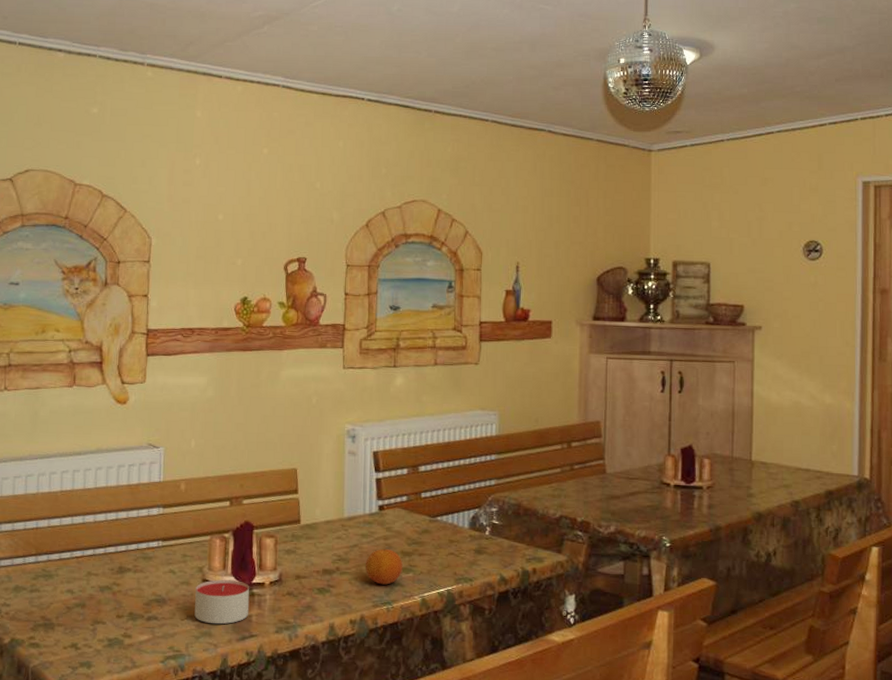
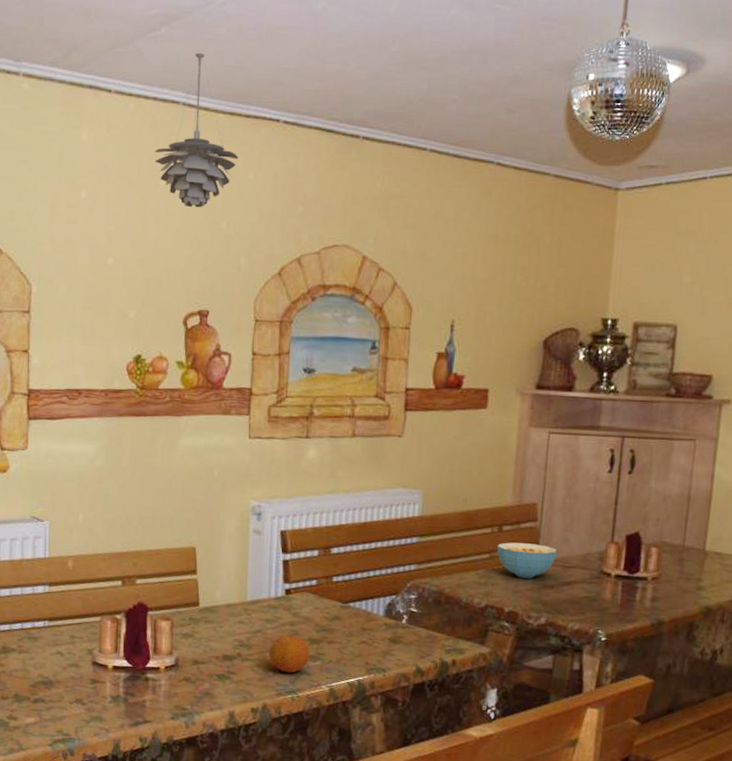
candle: present [194,579,250,625] -> none [84,663,144,709]
pendant light: none [259,45,330,171] -> present [154,52,239,208]
cereal bowl: none [567,457,620,490] -> present [496,542,557,578]

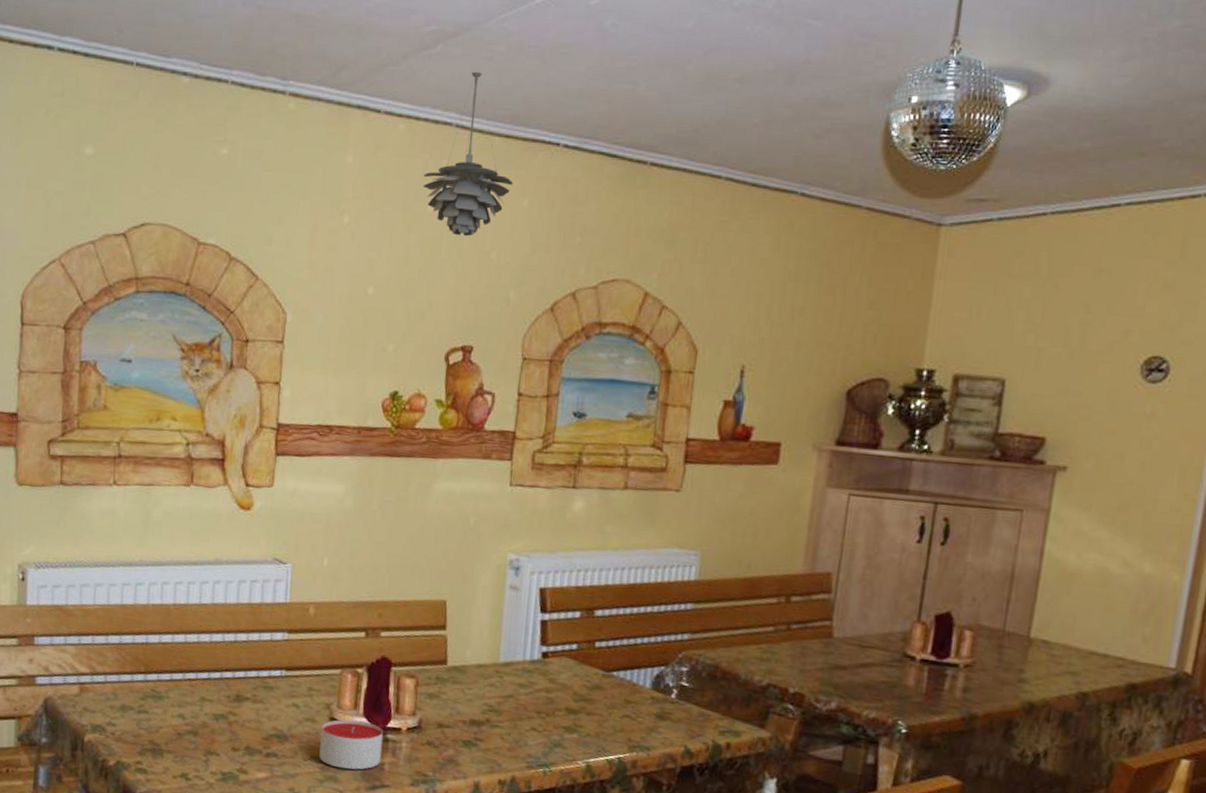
candle: none [84,663,144,709] -> present [319,719,384,770]
fruit: present [268,635,310,673] -> none [520,702,567,745]
cereal bowl: present [496,542,557,578] -> none [782,615,853,657]

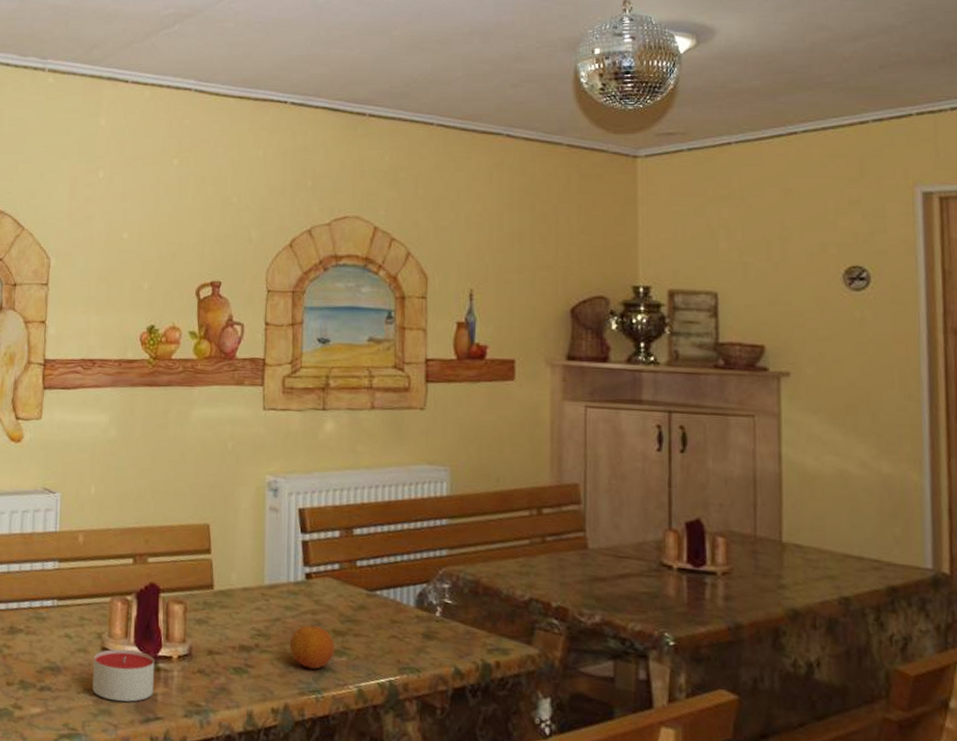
pendant light: present [423,71,513,237] -> none [168,45,249,184]
fruit: none [520,702,567,745] -> present [289,625,335,669]

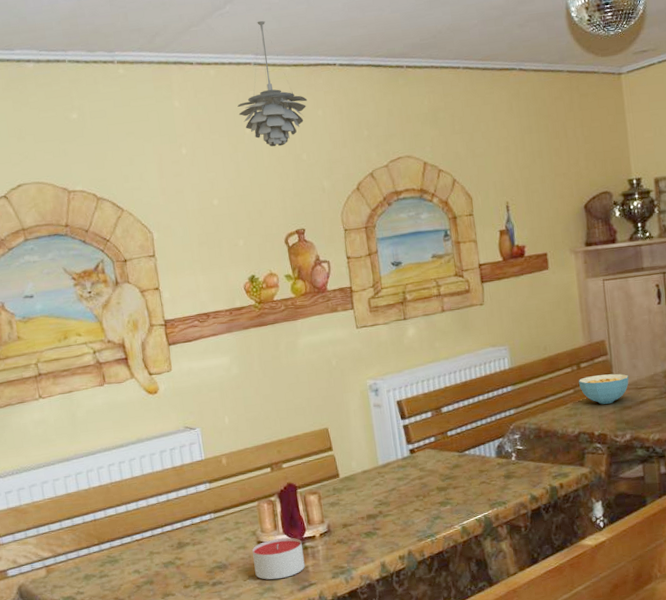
pendant light: none [168,45,249,184] -> present [237,20,308,147]
fruit: present [289,625,335,669] -> none [405,487,440,520]
cereal bowl: none [537,527,606,569] -> present [578,373,629,405]

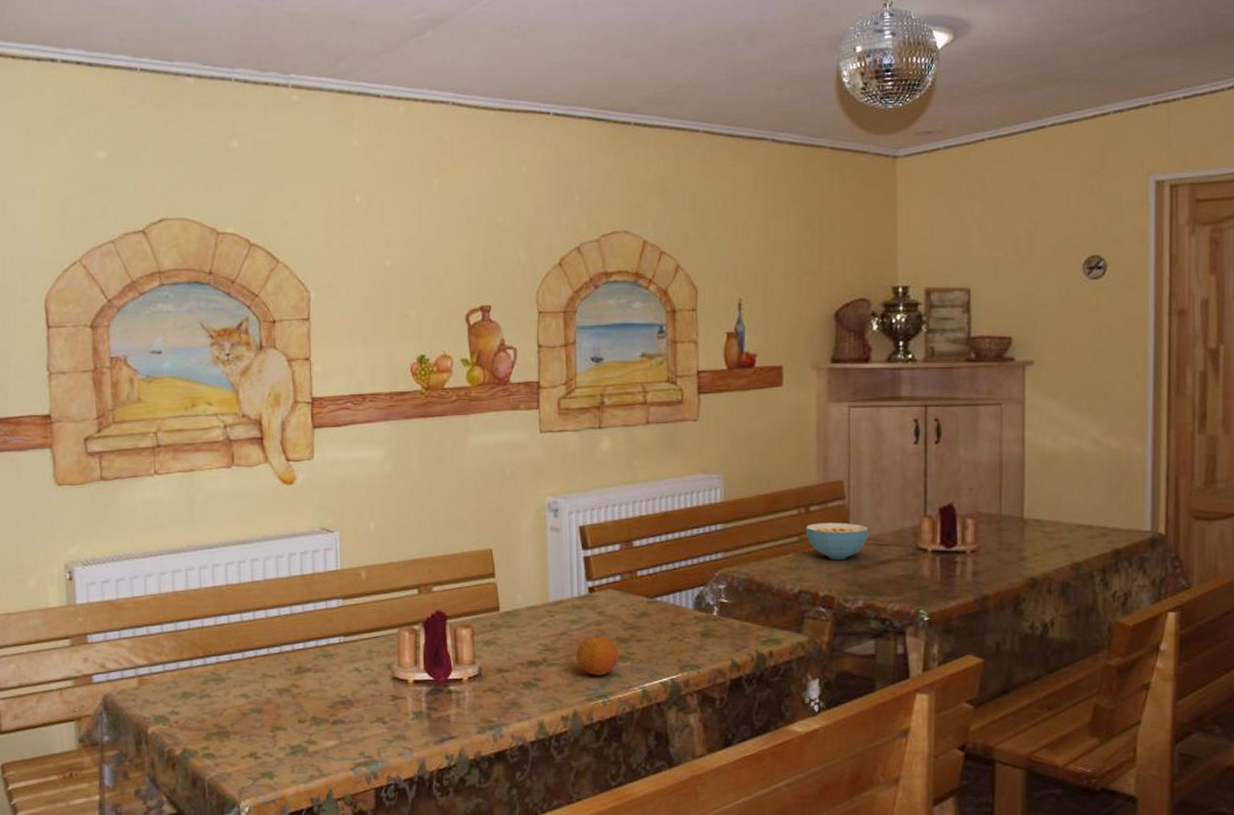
pendant light: present [237,20,308,147] -> none [427,53,511,205]
candle: present [252,537,306,580] -> none [385,676,447,726]
fruit: none [405,487,440,520] -> present [575,635,619,676]

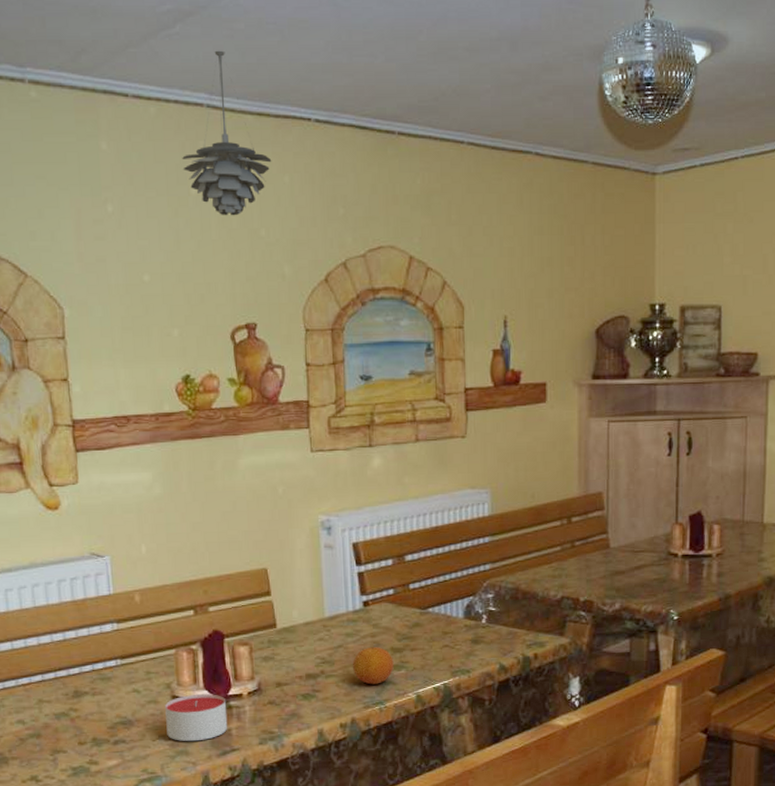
candle: none [385,676,447,726] -> present [165,693,228,742]
pendant light: none [427,53,511,205] -> present [182,50,272,216]
cereal bowl: present [805,523,868,559] -> none [567,532,625,567]

